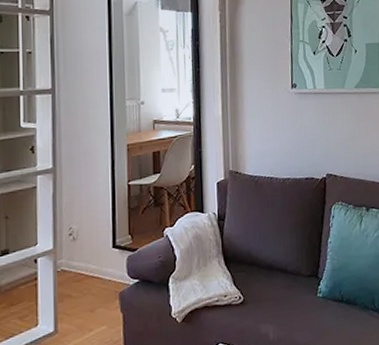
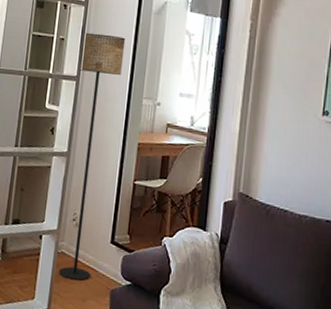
floor lamp: none [53,41,101,295] -> present [59,32,126,281]

